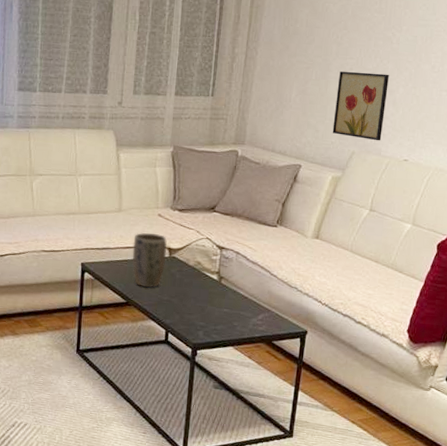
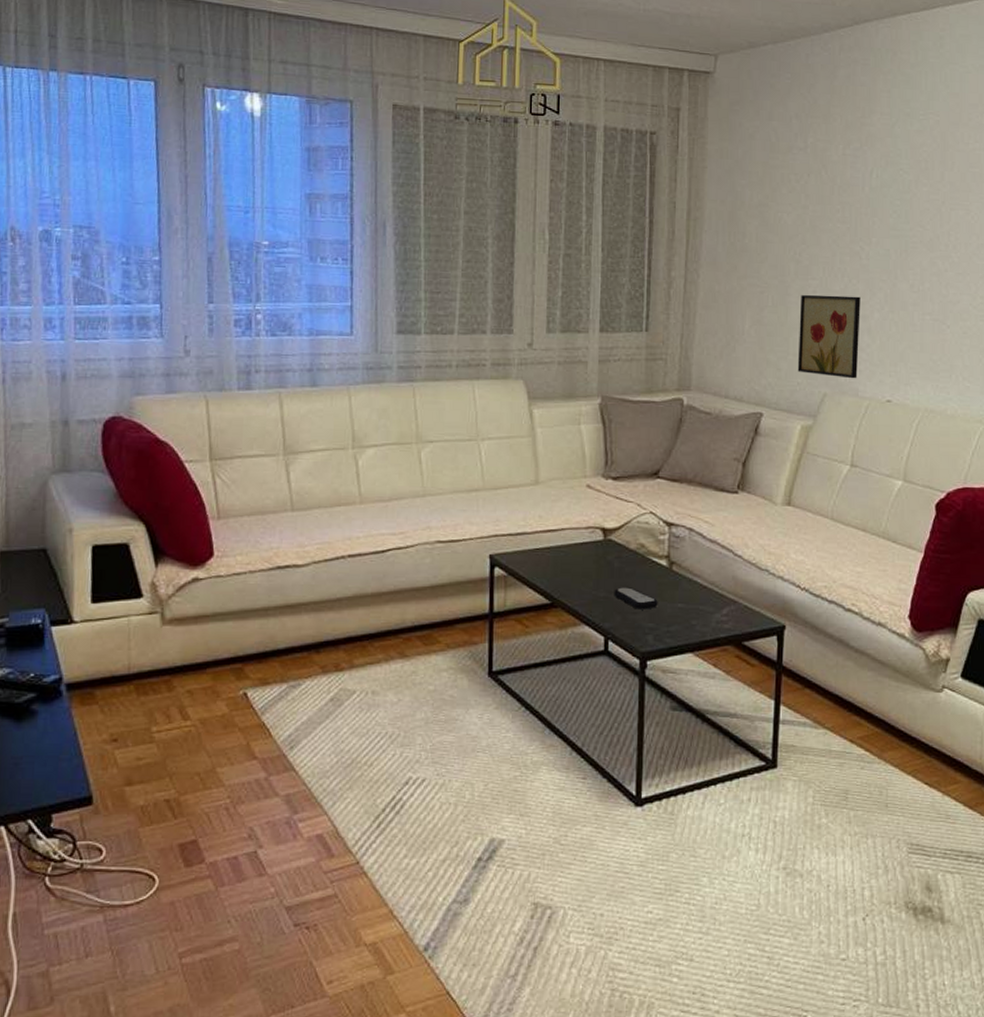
plant pot: present [132,232,167,287] -> none [555,509,600,581]
remote control: none [175,293,209,312] -> present [614,587,658,610]

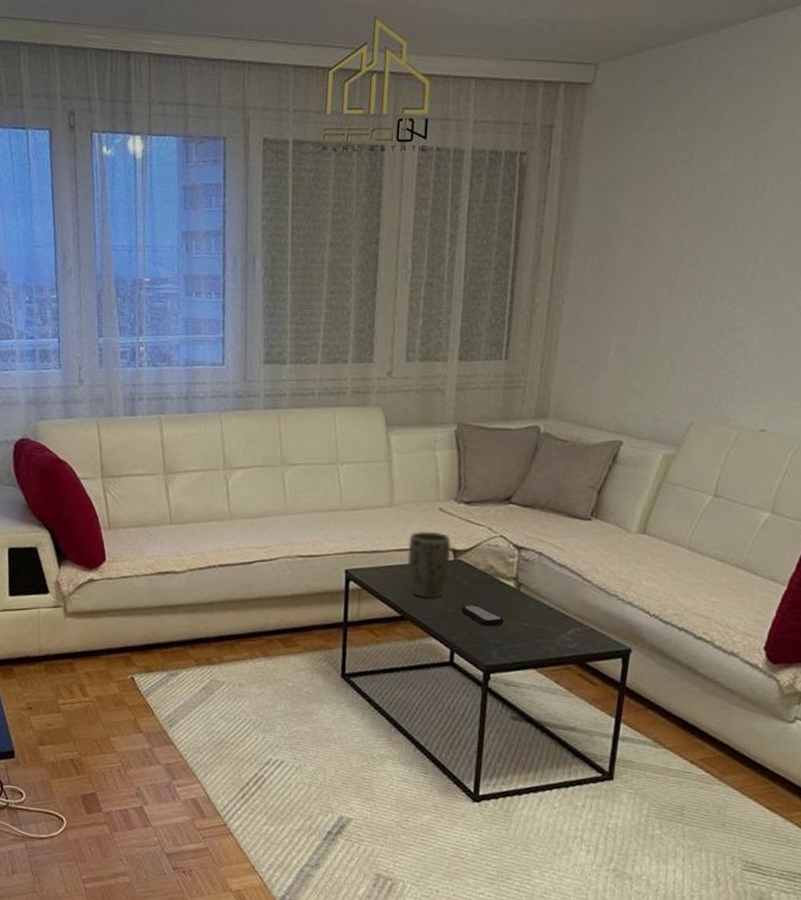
plant pot: none [555,509,600,581] -> present [407,531,451,598]
wall art: present [797,294,861,379] -> none [663,319,740,407]

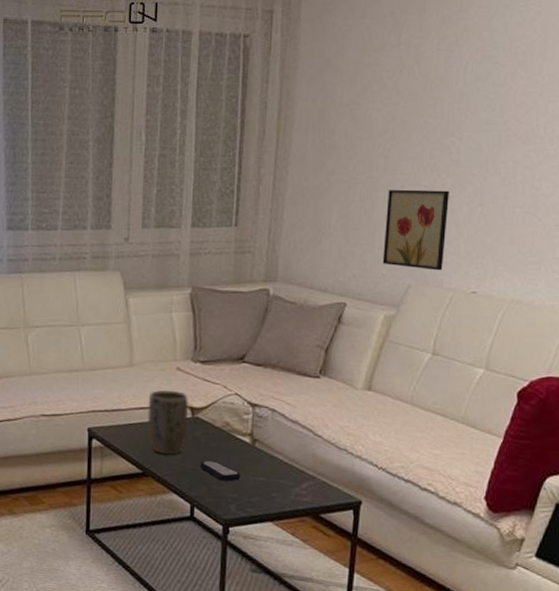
wall art: none [663,319,740,407] -> present [382,189,449,271]

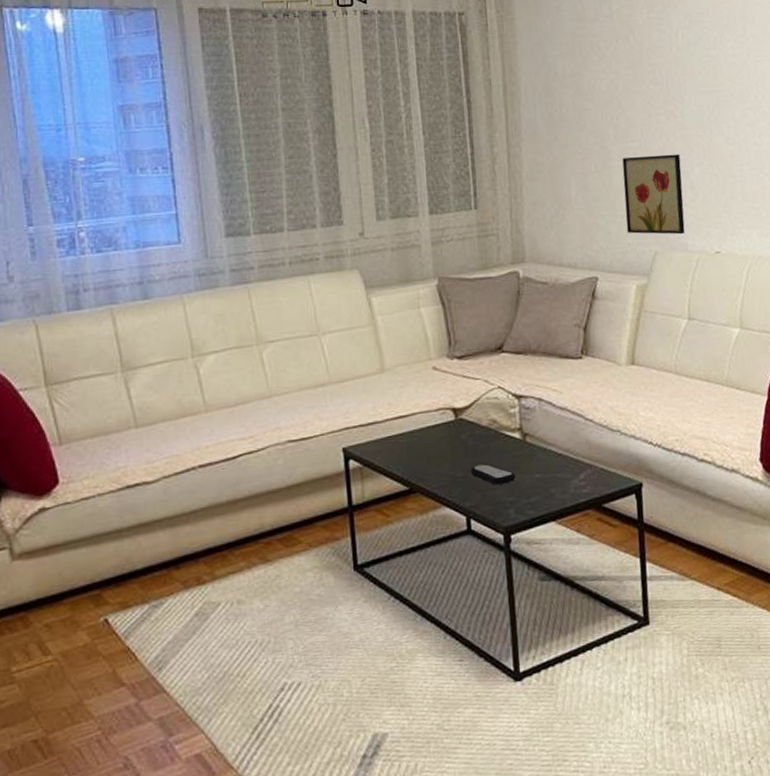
plant pot: present [147,390,189,454] -> none [406,392,453,465]

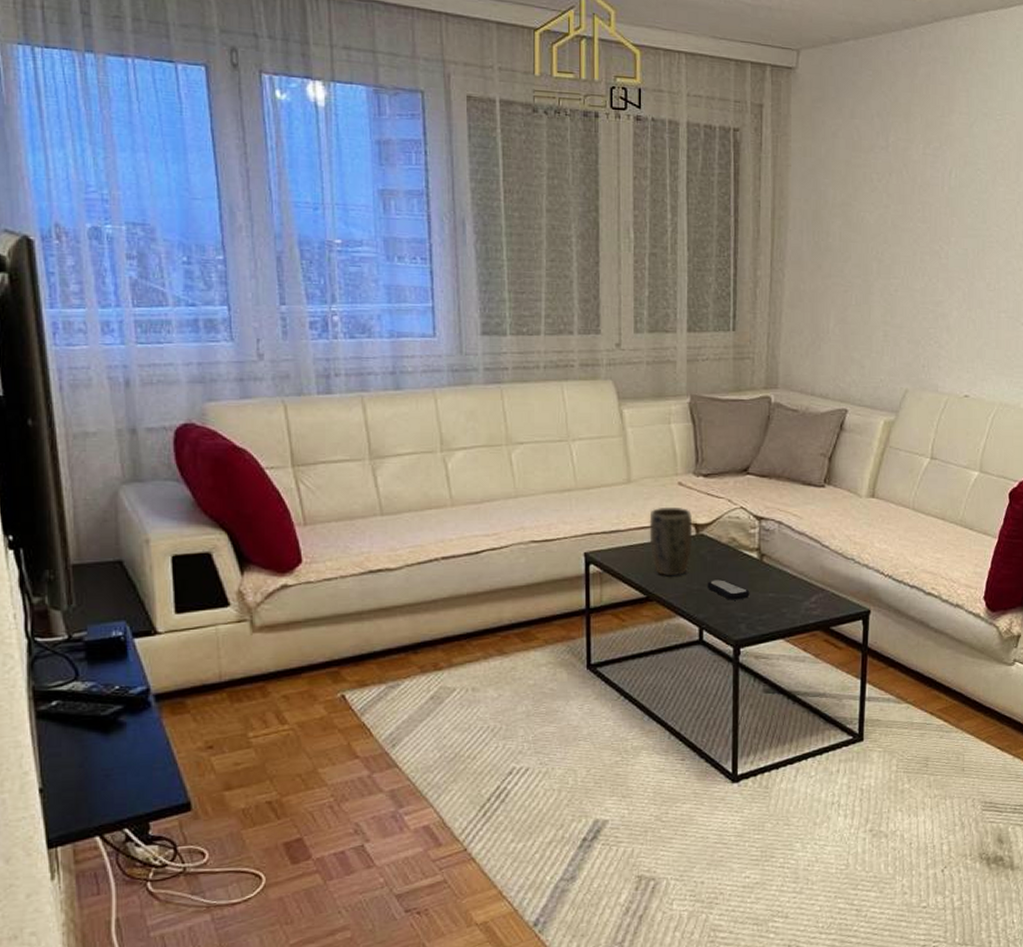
plant pot: none [406,392,453,465] -> present [649,506,693,575]
wall art: present [622,154,685,235] -> none [880,293,940,375]

